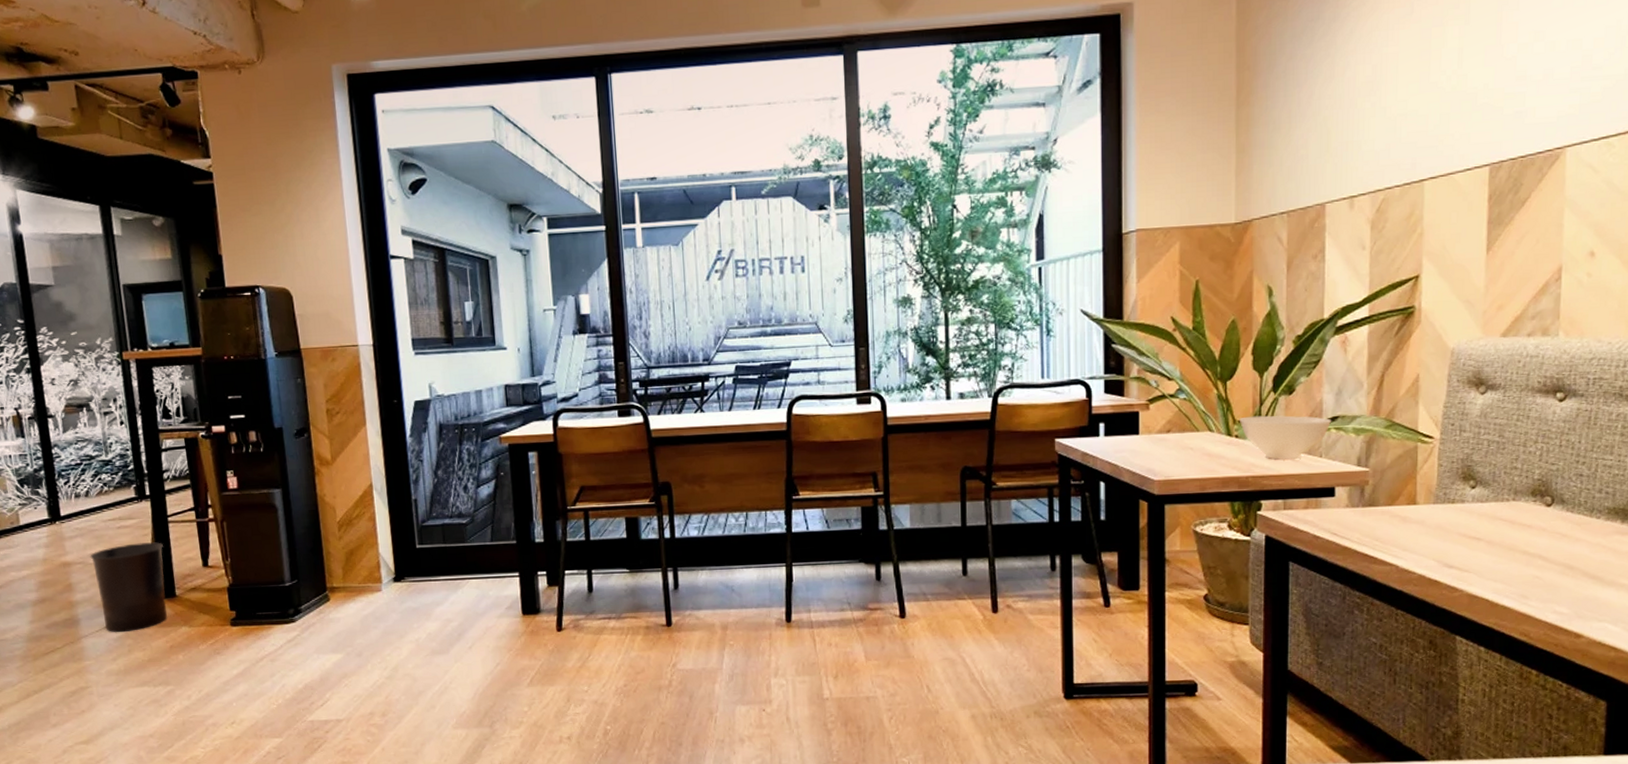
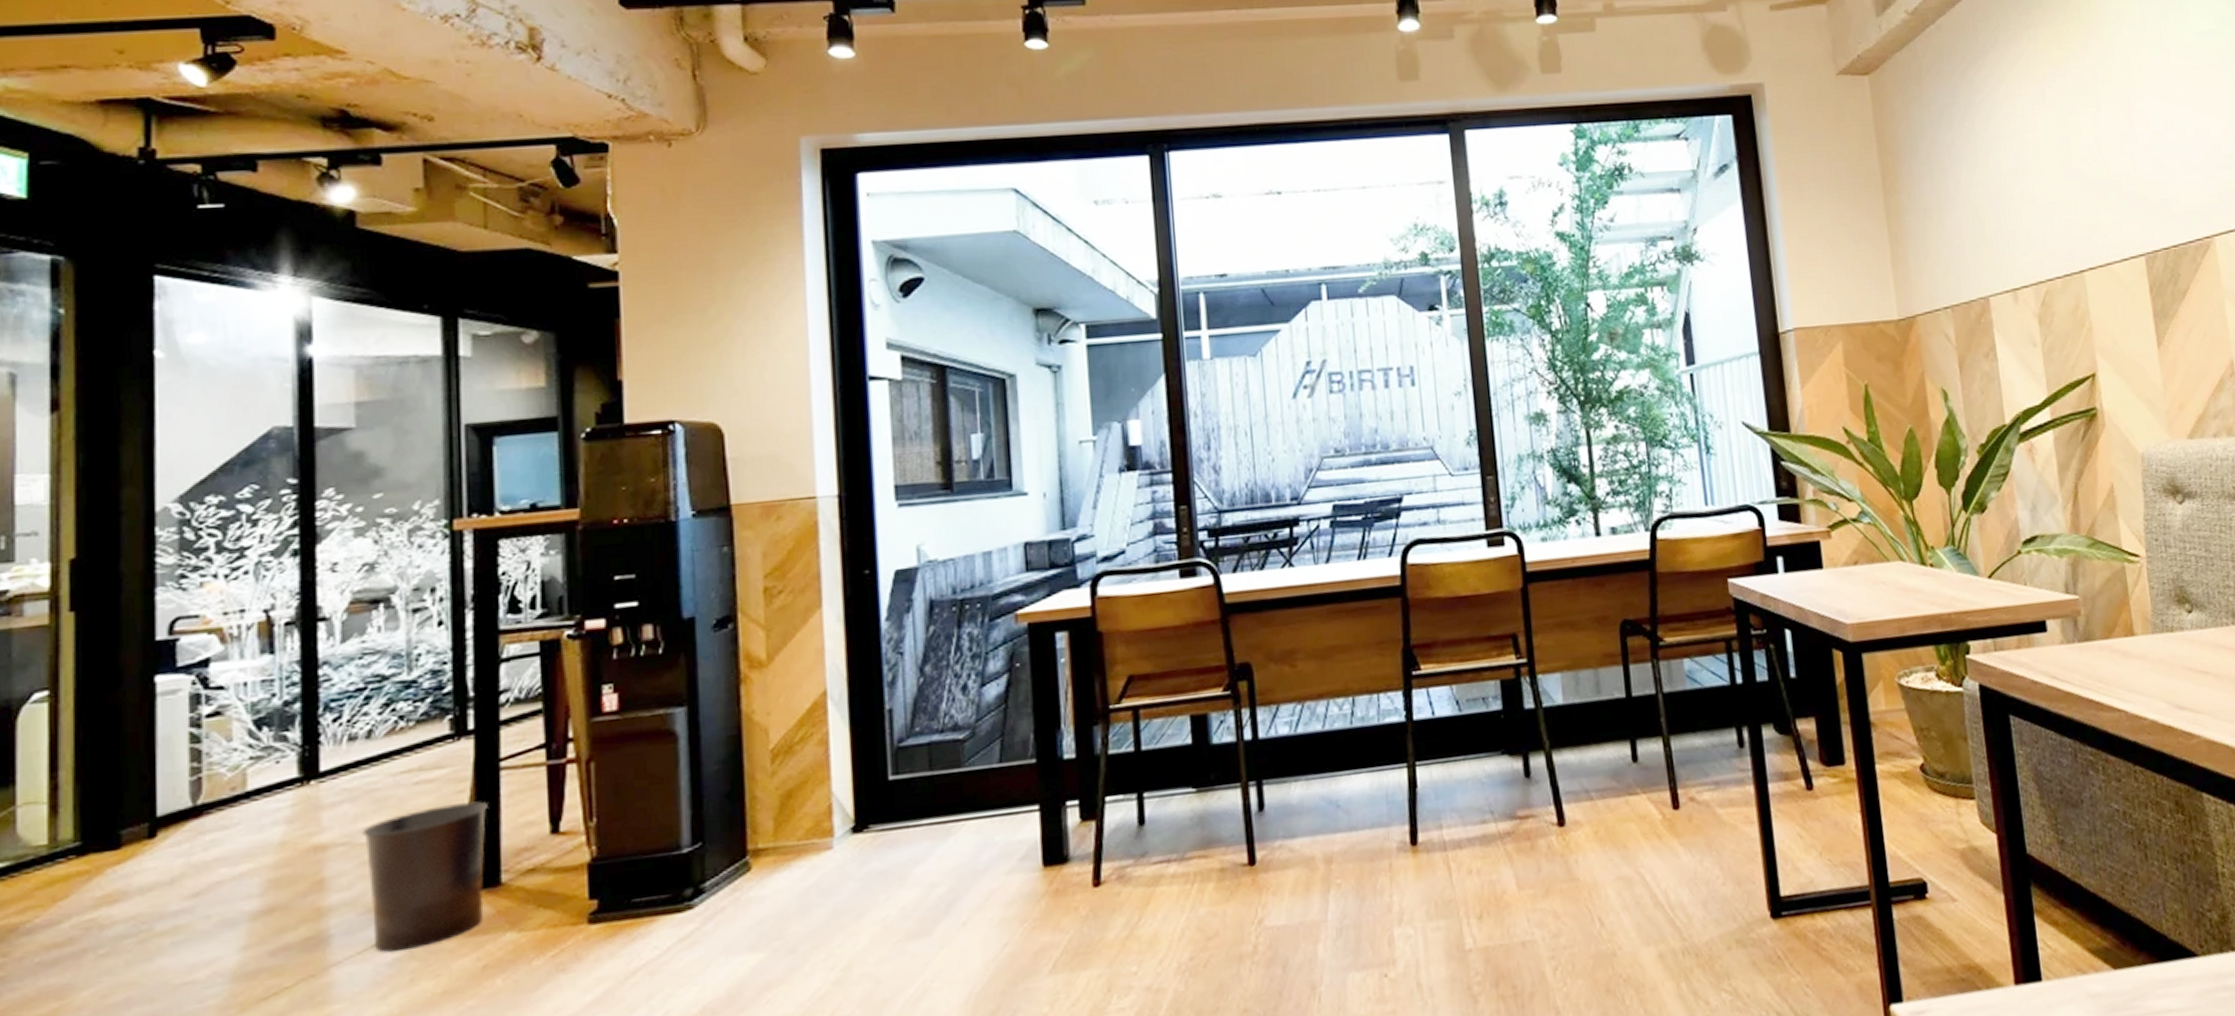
bowl: present [1239,415,1332,460] -> none [1931,537,2031,591]

